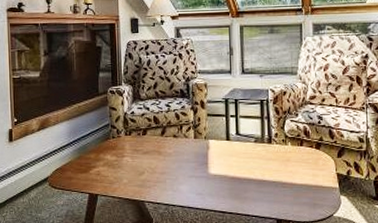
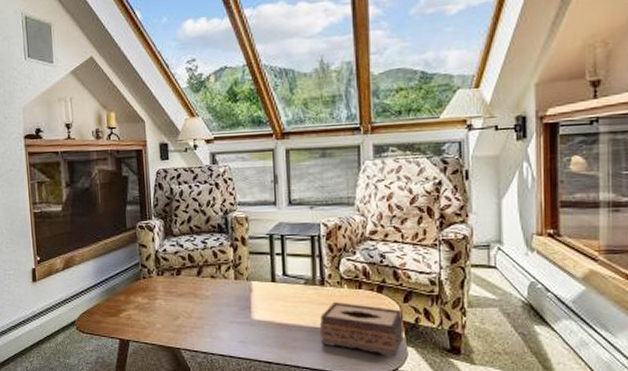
tissue box: none [267,157,338,205] -> present [319,301,405,357]

